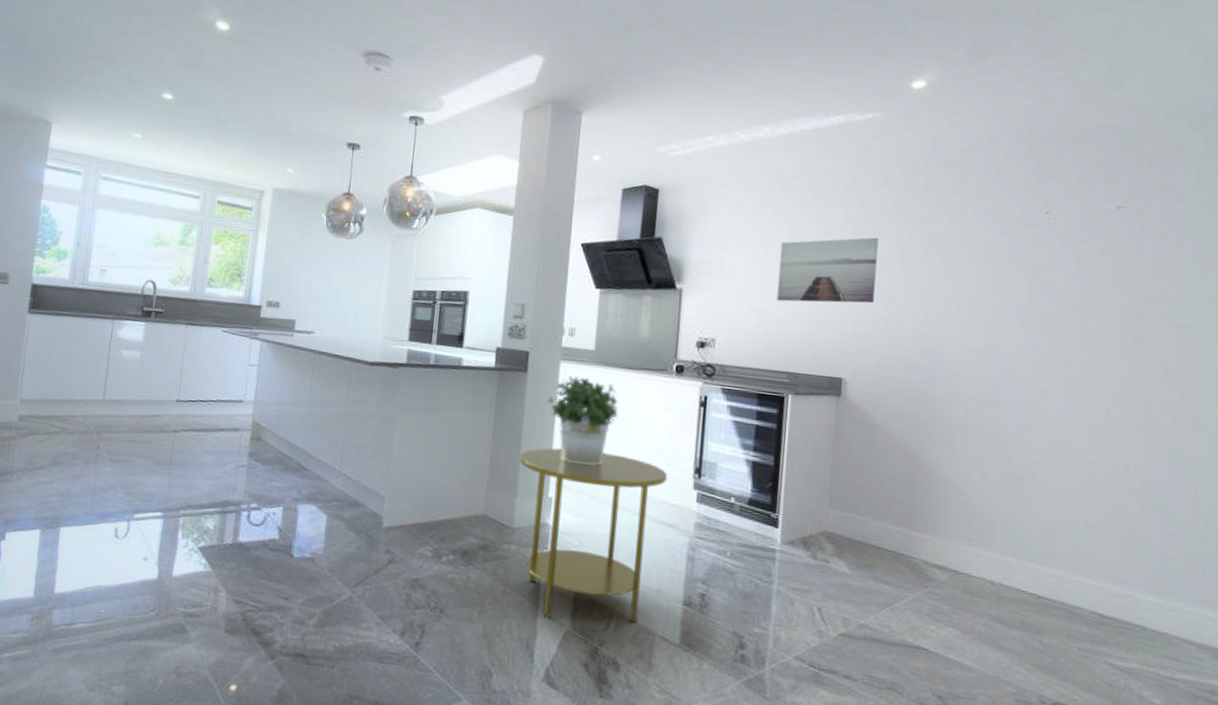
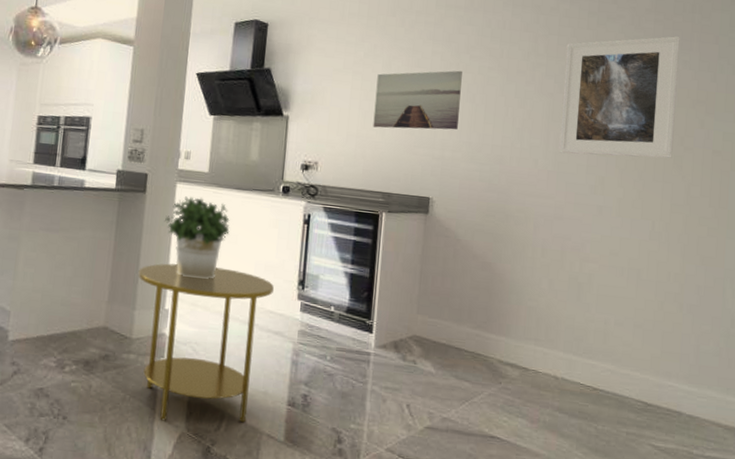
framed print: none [992,194,1137,335] -> present [558,36,680,159]

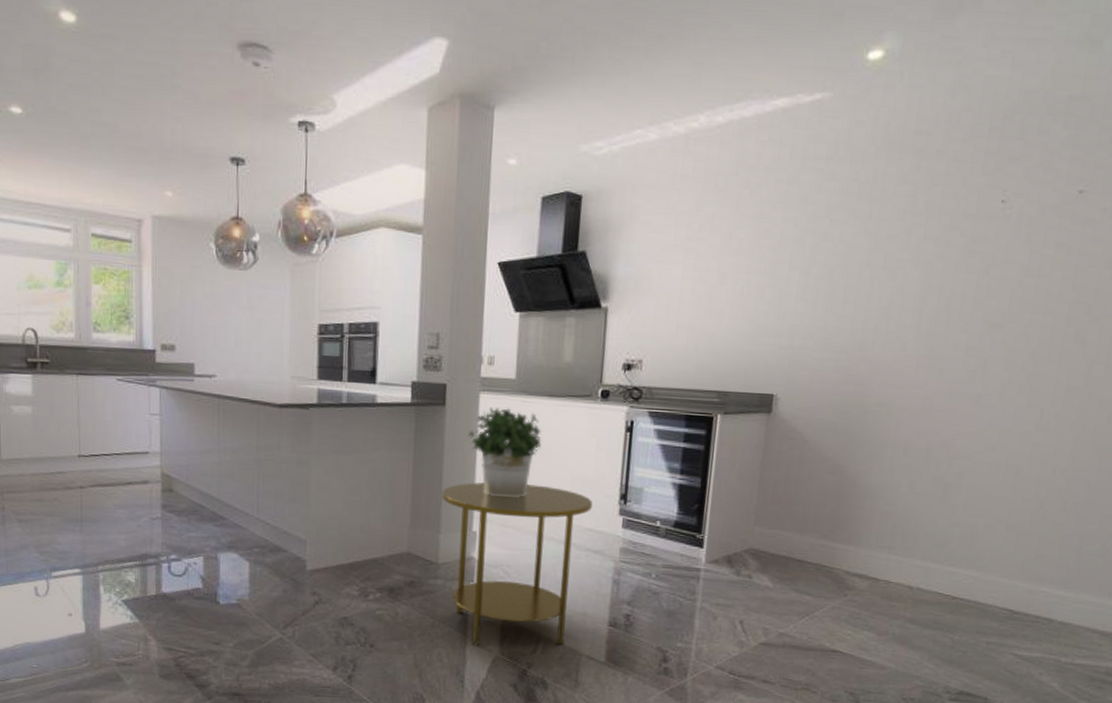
wall art: present [373,70,462,130] -> none [708,239,820,316]
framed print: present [558,36,680,159] -> none [933,176,1102,334]

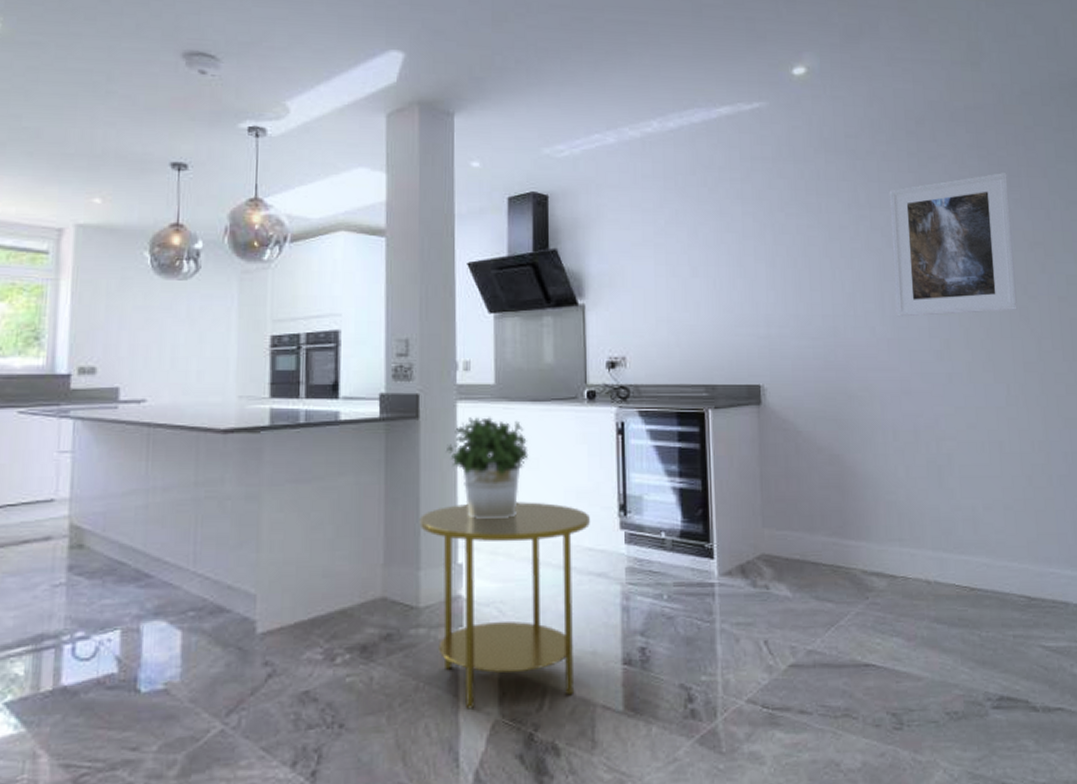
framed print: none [933,176,1102,334] -> present [889,172,1018,317]

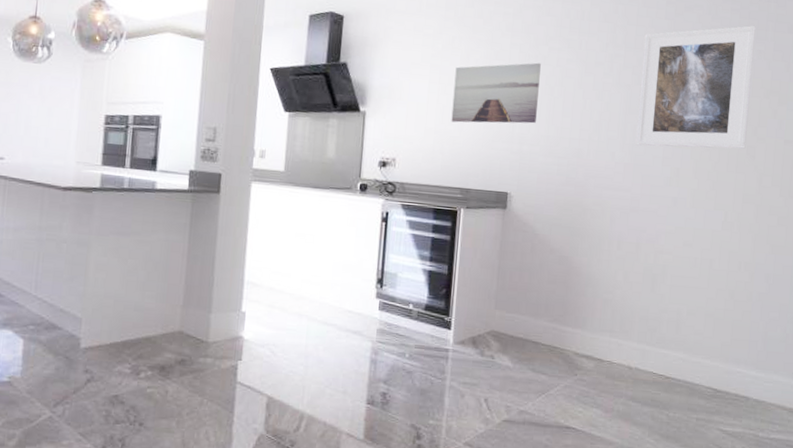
side table: present [419,502,590,709] -> none [213,265,352,424]
potted plant: present [447,417,529,520] -> none [240,196,307,281]
wall art: none [683,232,782,308] -> present [451,62,541,124]

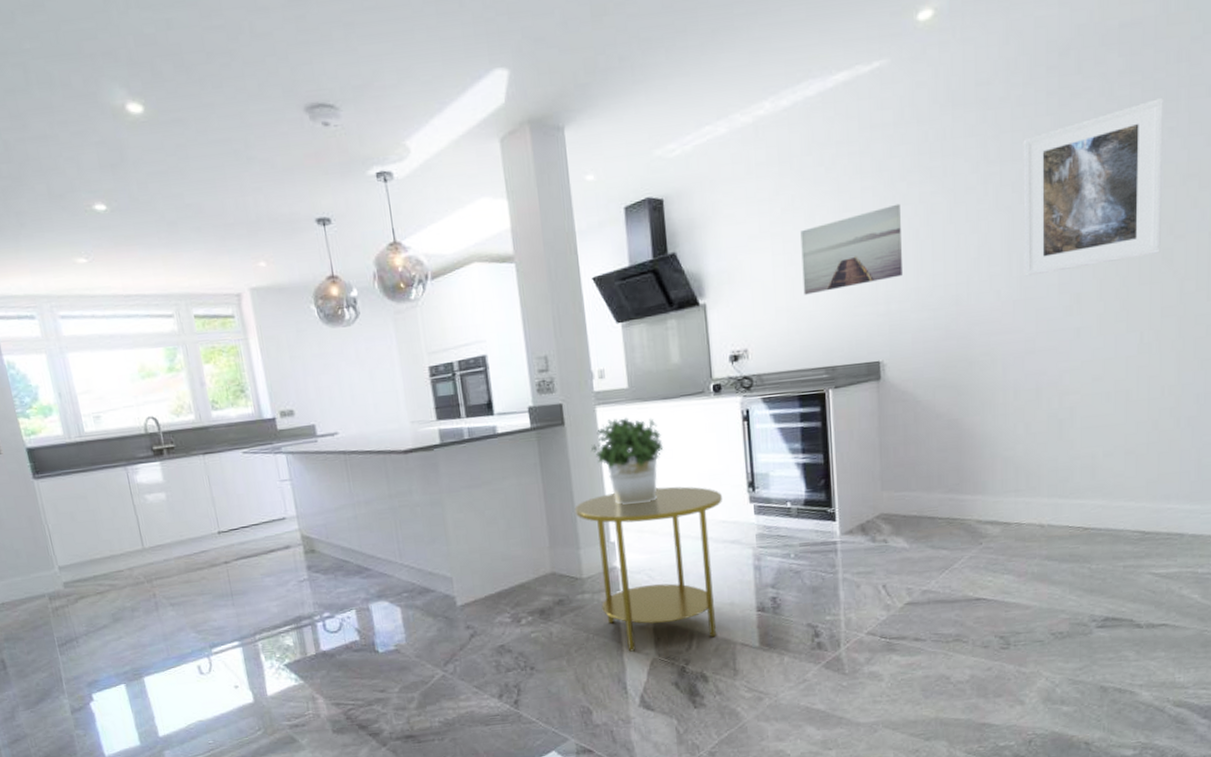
side table: none [213,265,352,424] -> present [574,486,722,652]
potted plant: none [240,196,307,281] -> present [591,417,664,505]

